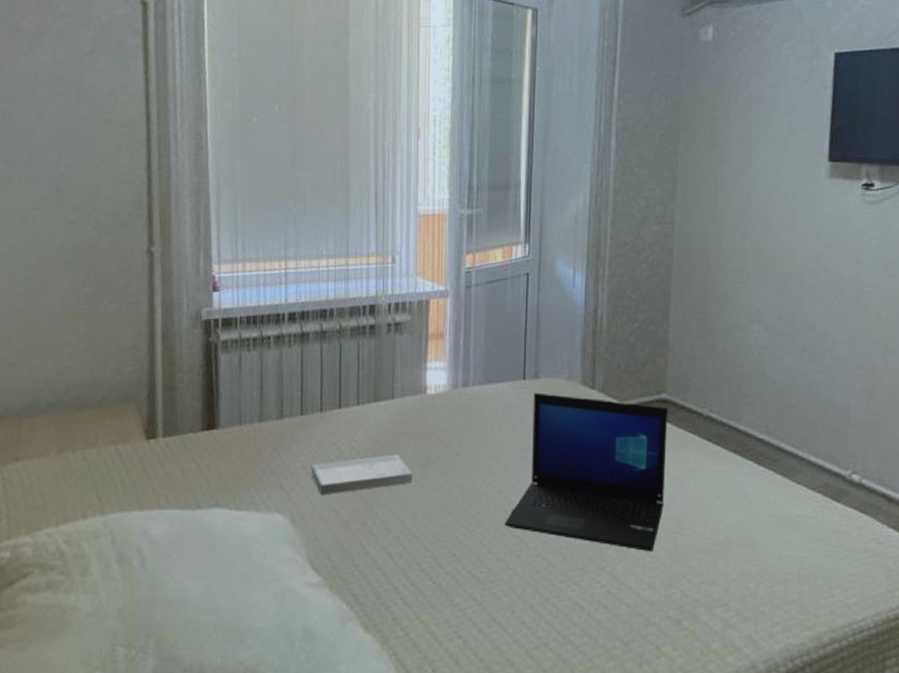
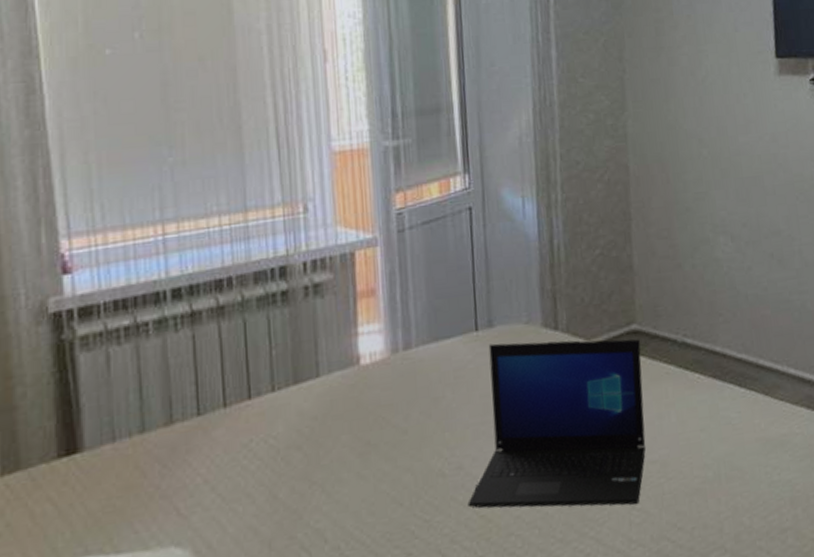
book: present [310,454,412,496] -> none [215,444,350,513]

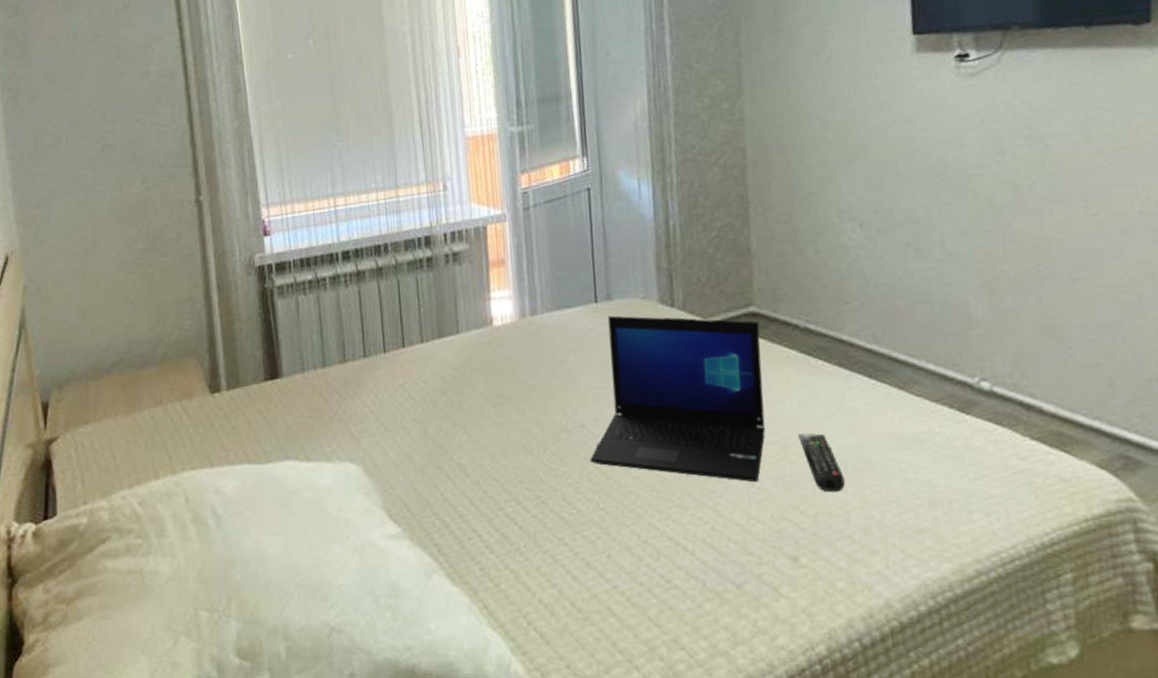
remote control: none [676,447,718,505] -> present [798,433,845,493]

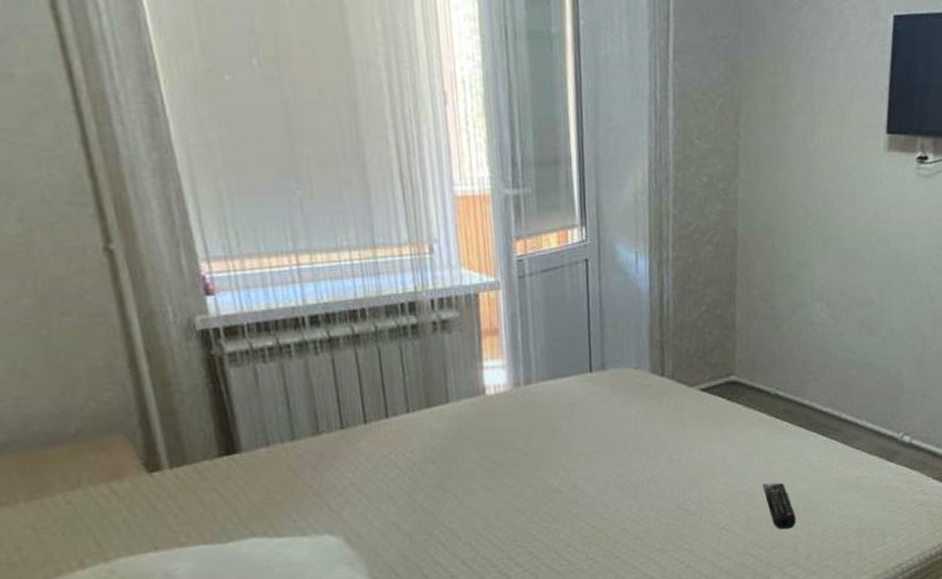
laptop: present [590,315,766,483] -> none [581,384,738,526]

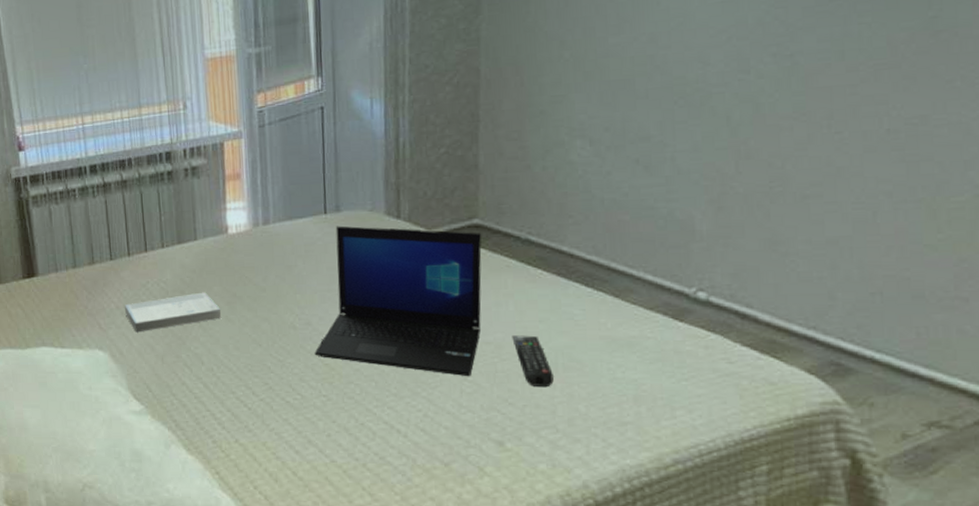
book: none [360,460,479,511] -> present [124,292,221,333]
laptop: none [581,384,738,526] -> present [314,225,482,377]

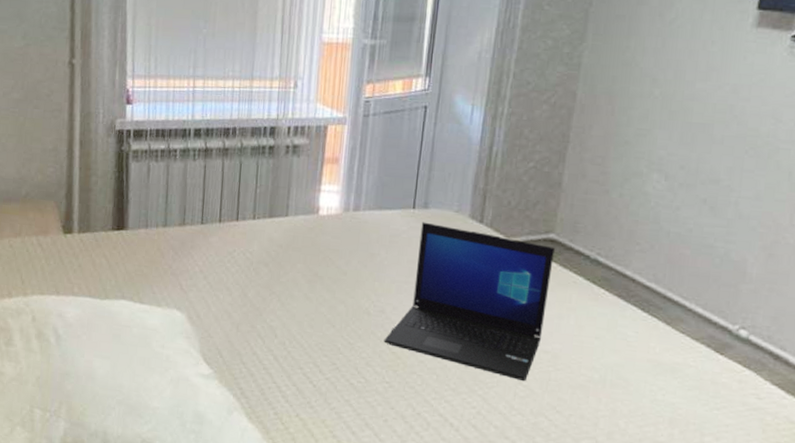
book: present [124,292,221,333] -> none [207,267,301,298]
remote control: present [512,335,554,388] -> none [568,348,601,401]

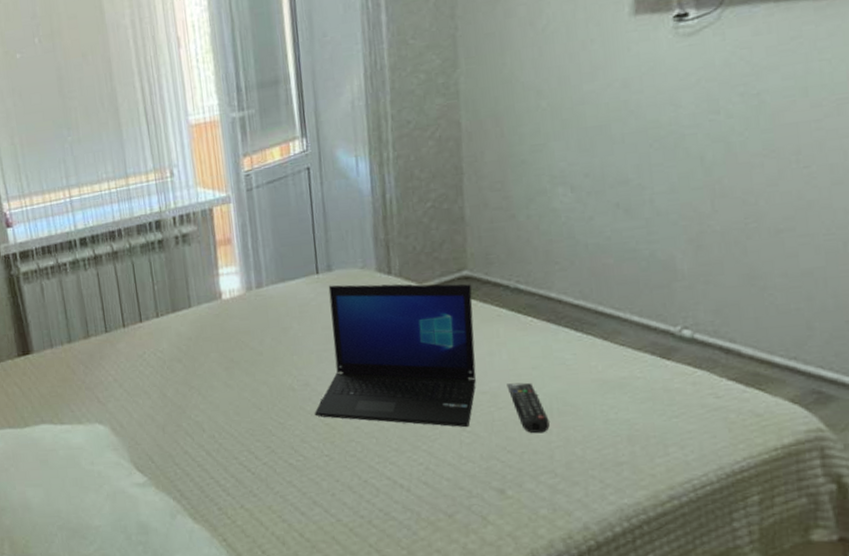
remote control: none [568,348,601,401] -> present [507,382,550,434]

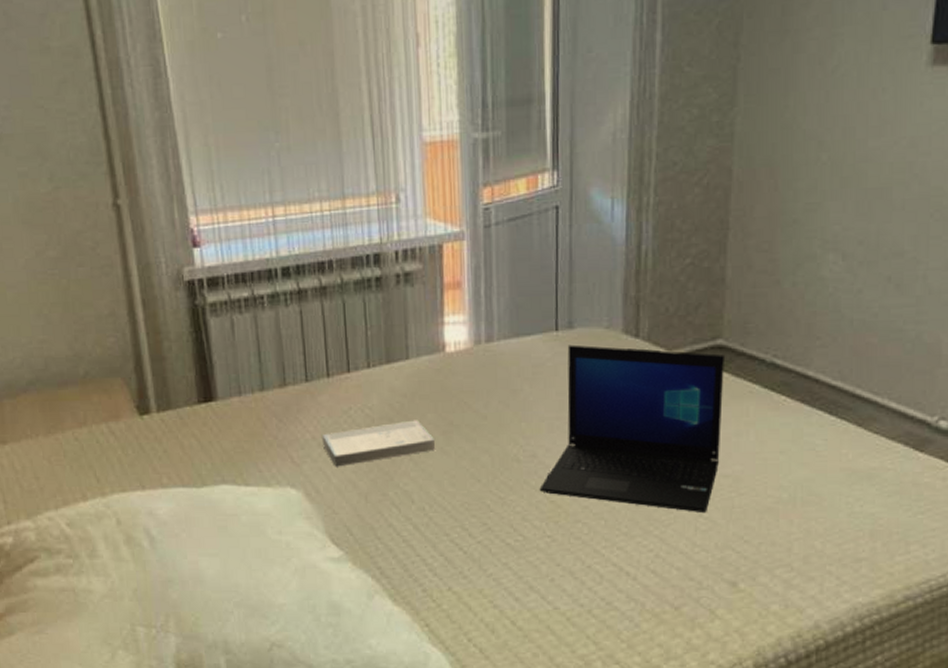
book: none [122,359,219,404] -> present [321,420,435,467]
remote control: present [507,382,550,434] -> none [751,467,791,524]

